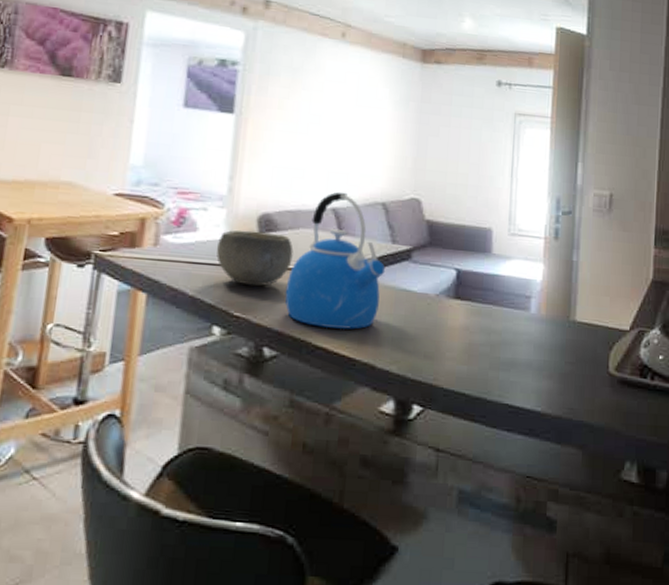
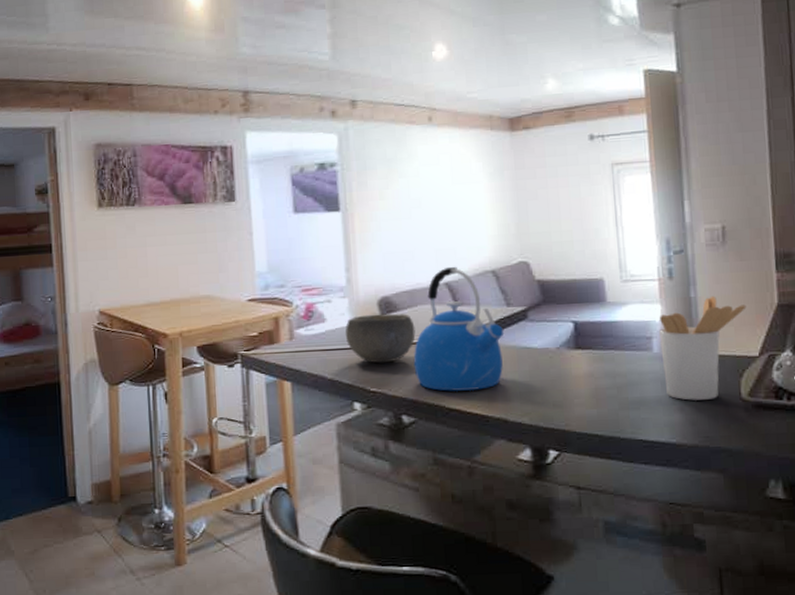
utensil holder: none [537,262,624,370] -> present [659,295,747,401]

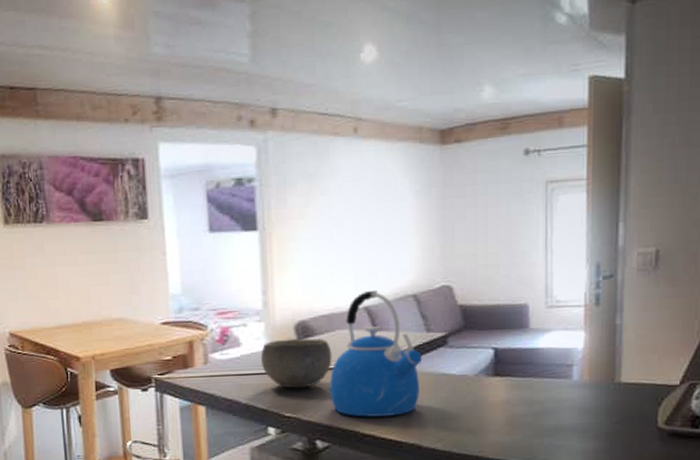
utensil holder: present [659,295,747,401] -> none [581,323,673,428]

